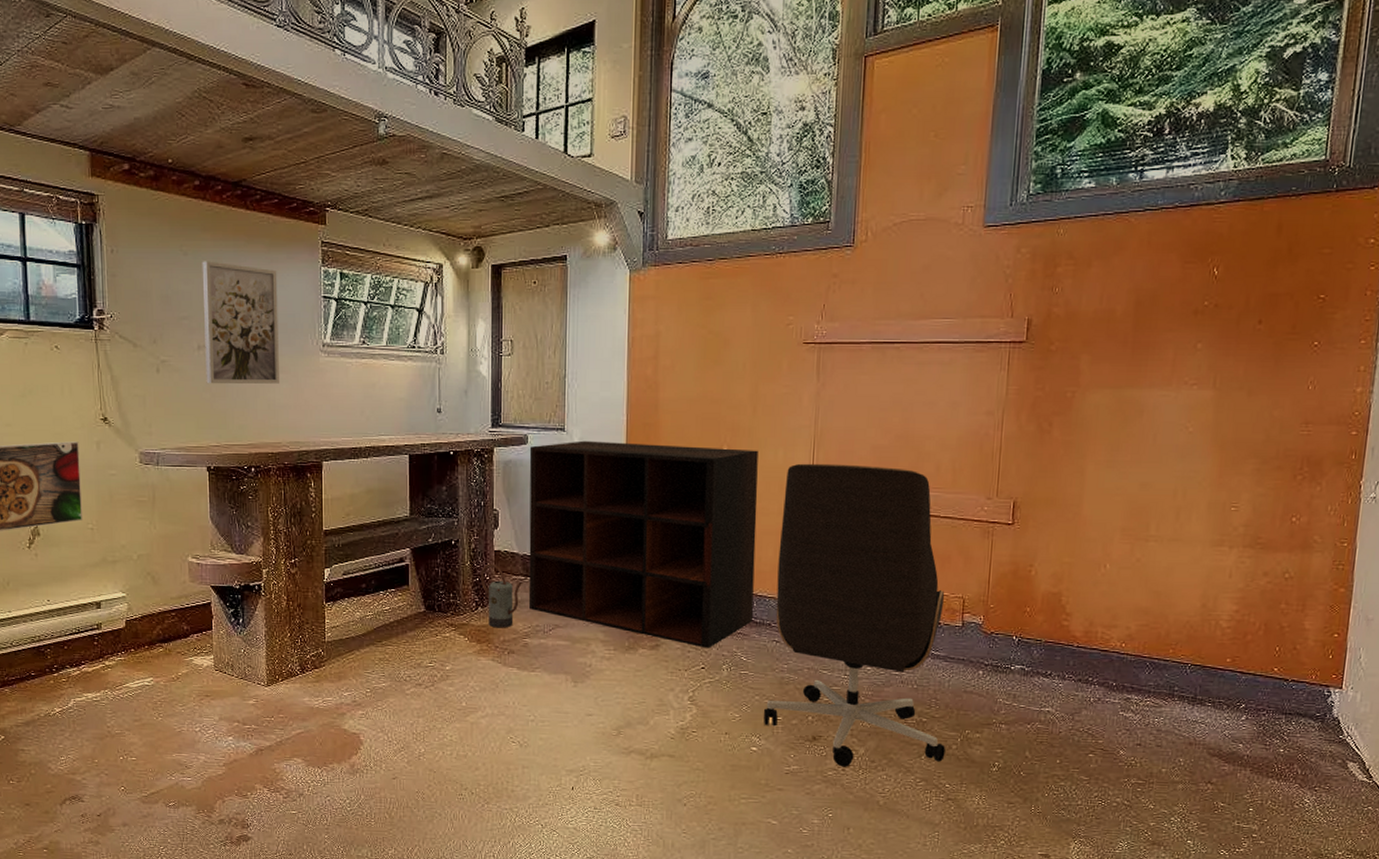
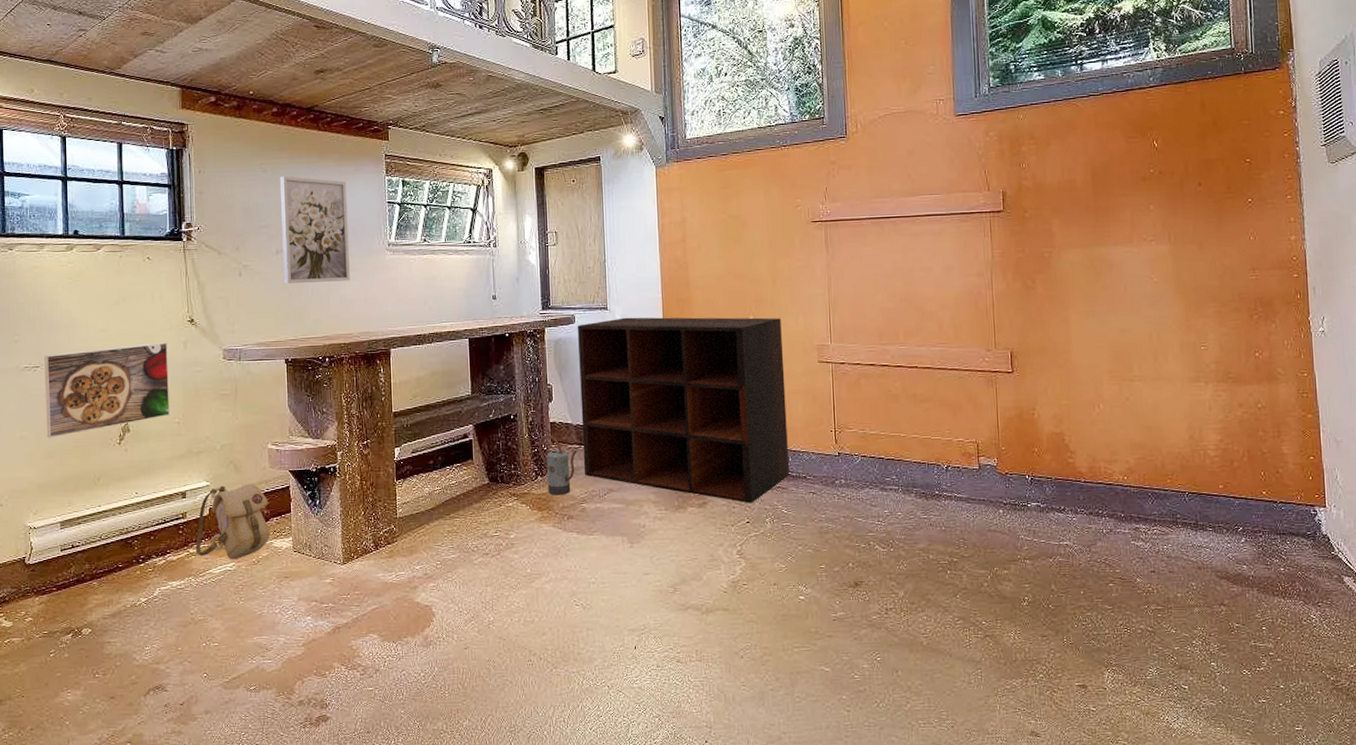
backpack: none [111,597,190,675] -> present [195,483,270,560]
office chair: present [764,463,945,767] -> none [807,326,978,611]

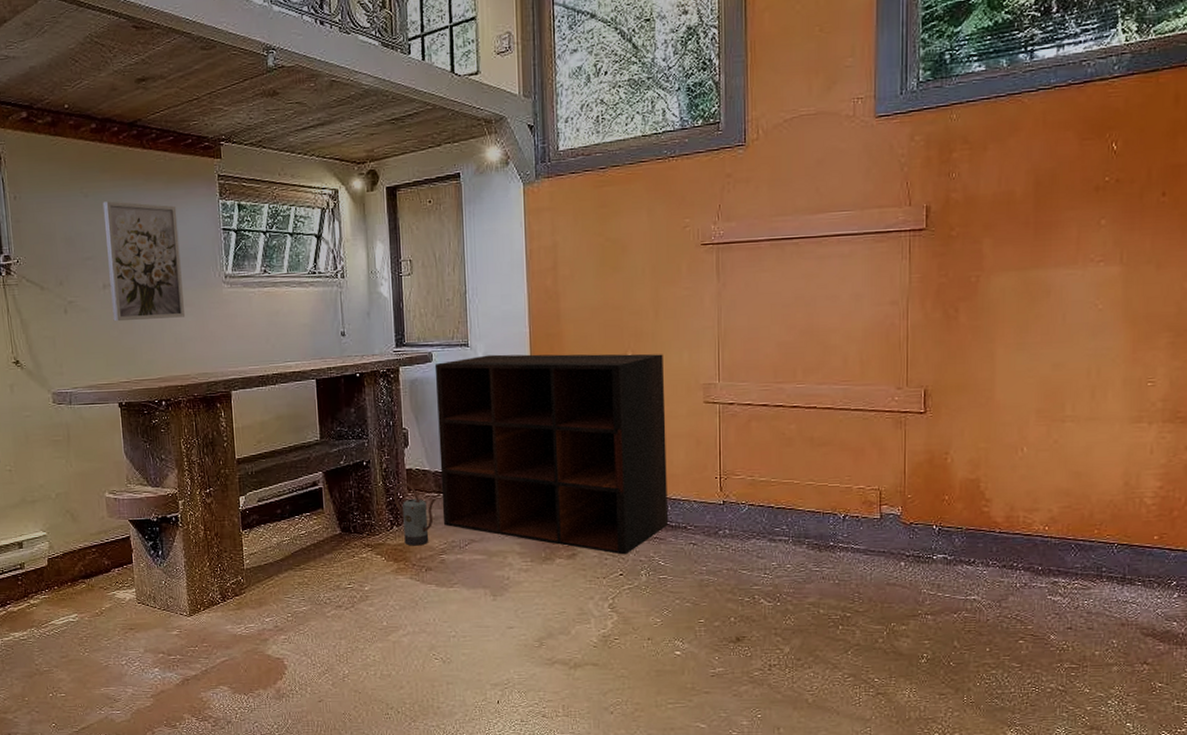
backpack: present [195,483,270,560] -> none [36,533,112,611]

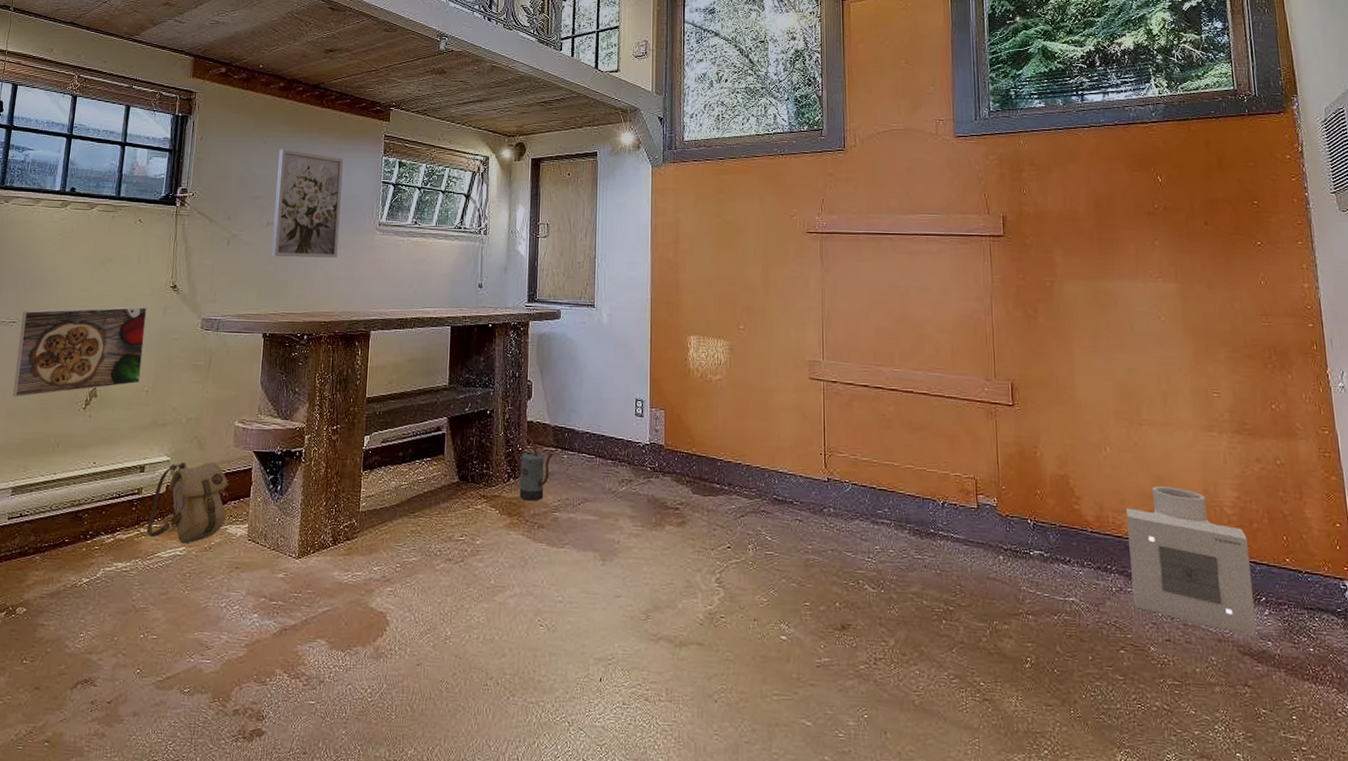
backpack: none [36,533,112,611] -> present [146,462,228,544]
shelving unit: present [434,353,669,555] -> none [559,316,776,527]
air purifier: none [1037,482,1165,620] -> present [1125,486,1258,638]

